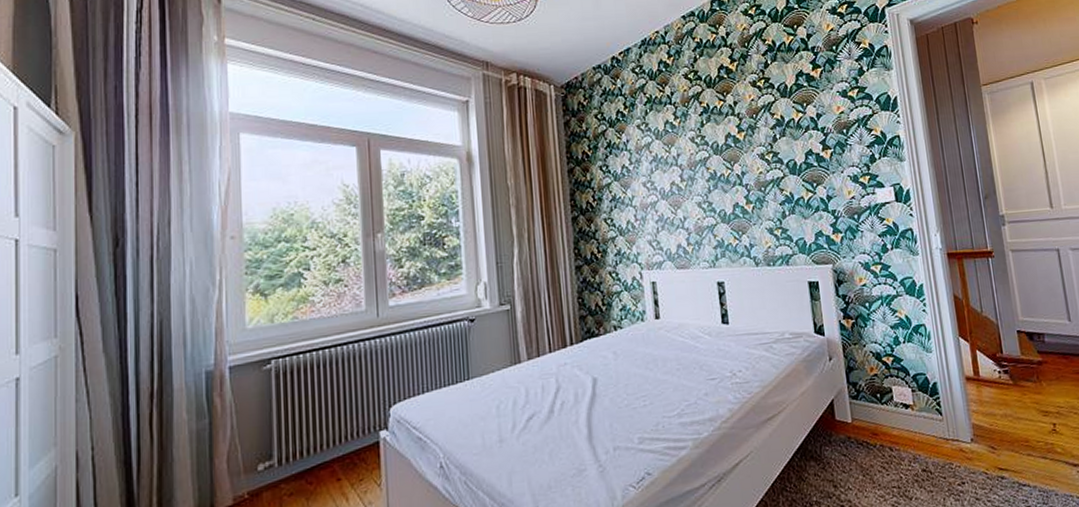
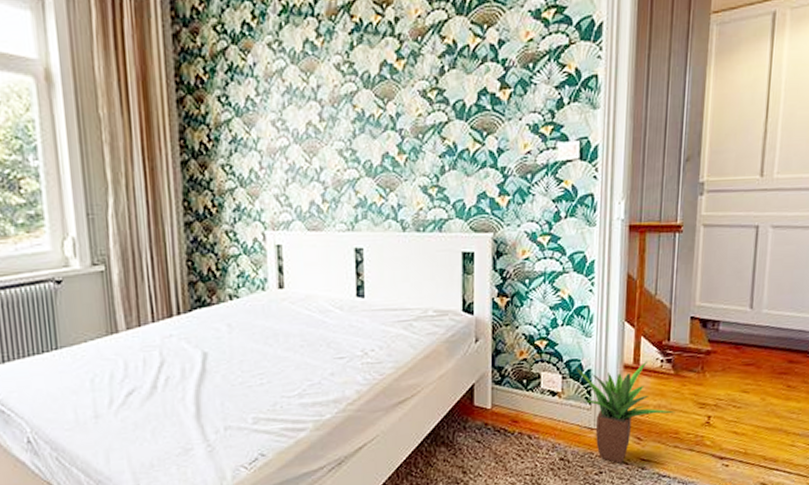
potted plant: none [922,372,1022,474] -> present [576,360,675,464]

